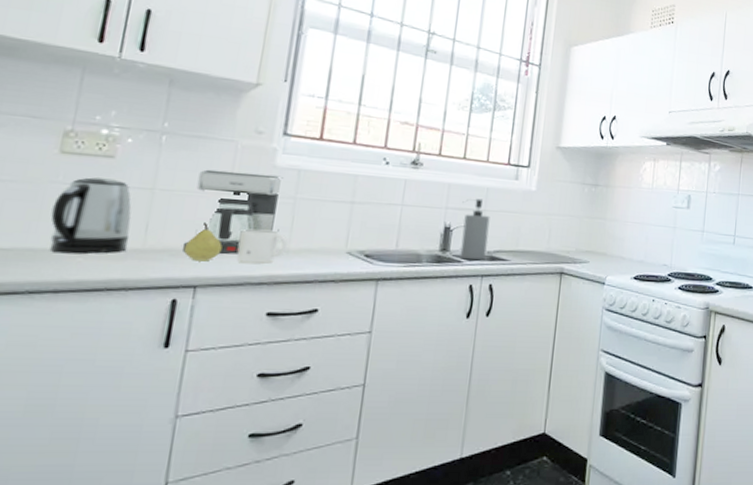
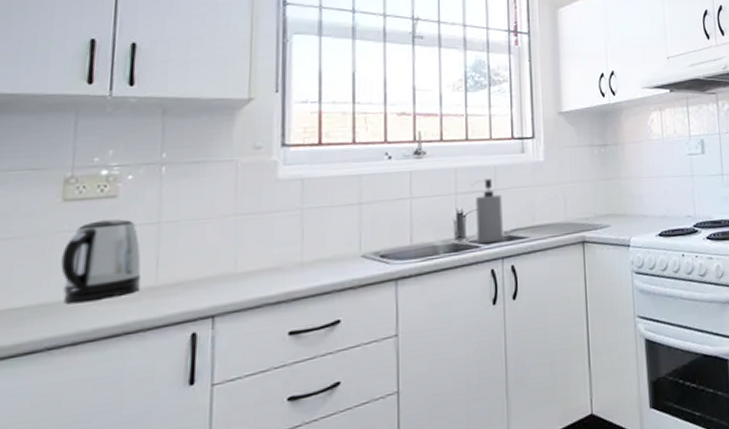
coffee maker: present [182,170,283,254] -> none [195,189,287,283]
fruit: present [183,222,223,262] -> none [196,248,235,290]
mug: present [236,229,288,264] -> none [250,245,300,285]

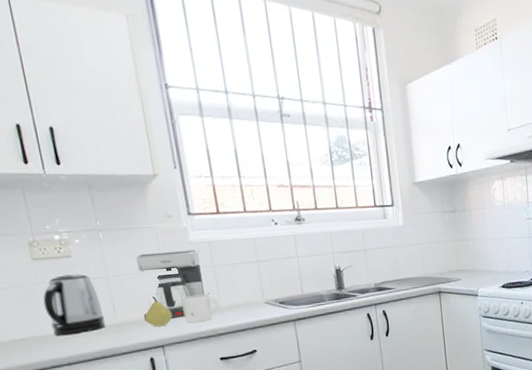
coffee maker: none [195,189,287,283] -> present [136,250,207,322]
fruit: none [196,248,235,290] -> present [144,296,173,327]
mug: none [250,245,300,285] -> present [181,294,219,324]
soap dispenser: present [471,178,503,244] -> none [344,240,375,294]

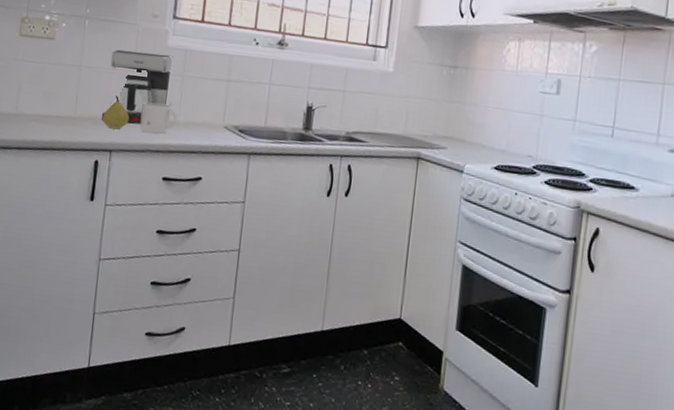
kettle: present [43,274,105,336] -> none [15,56,66,120]

